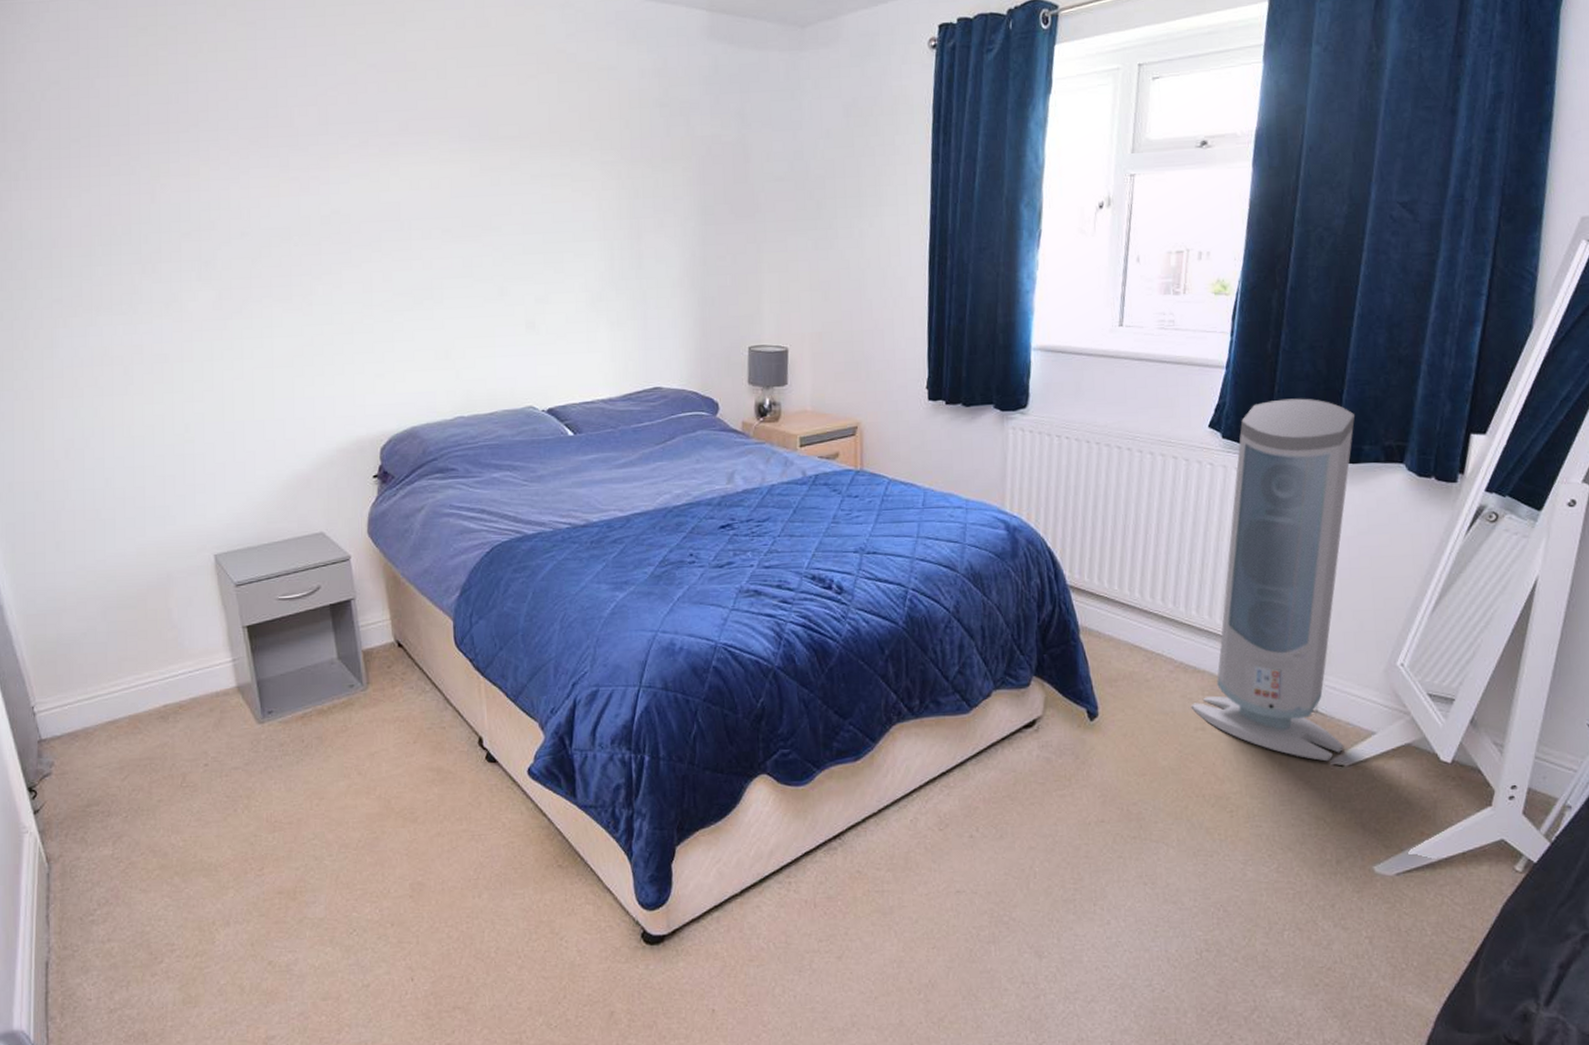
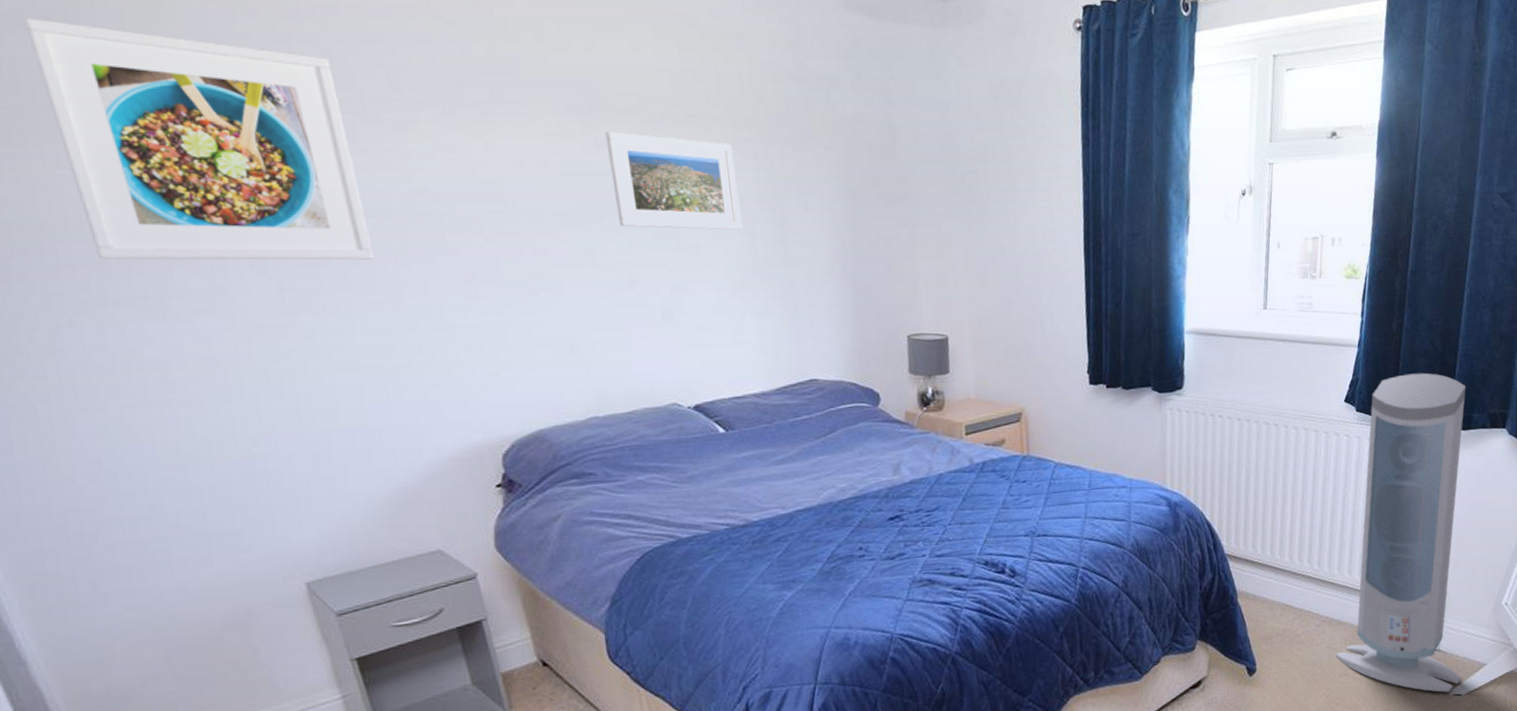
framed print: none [60,77,294,273] -> present [24,18,375,260]
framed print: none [489,156,602,246] -> present [605,131,743,230]

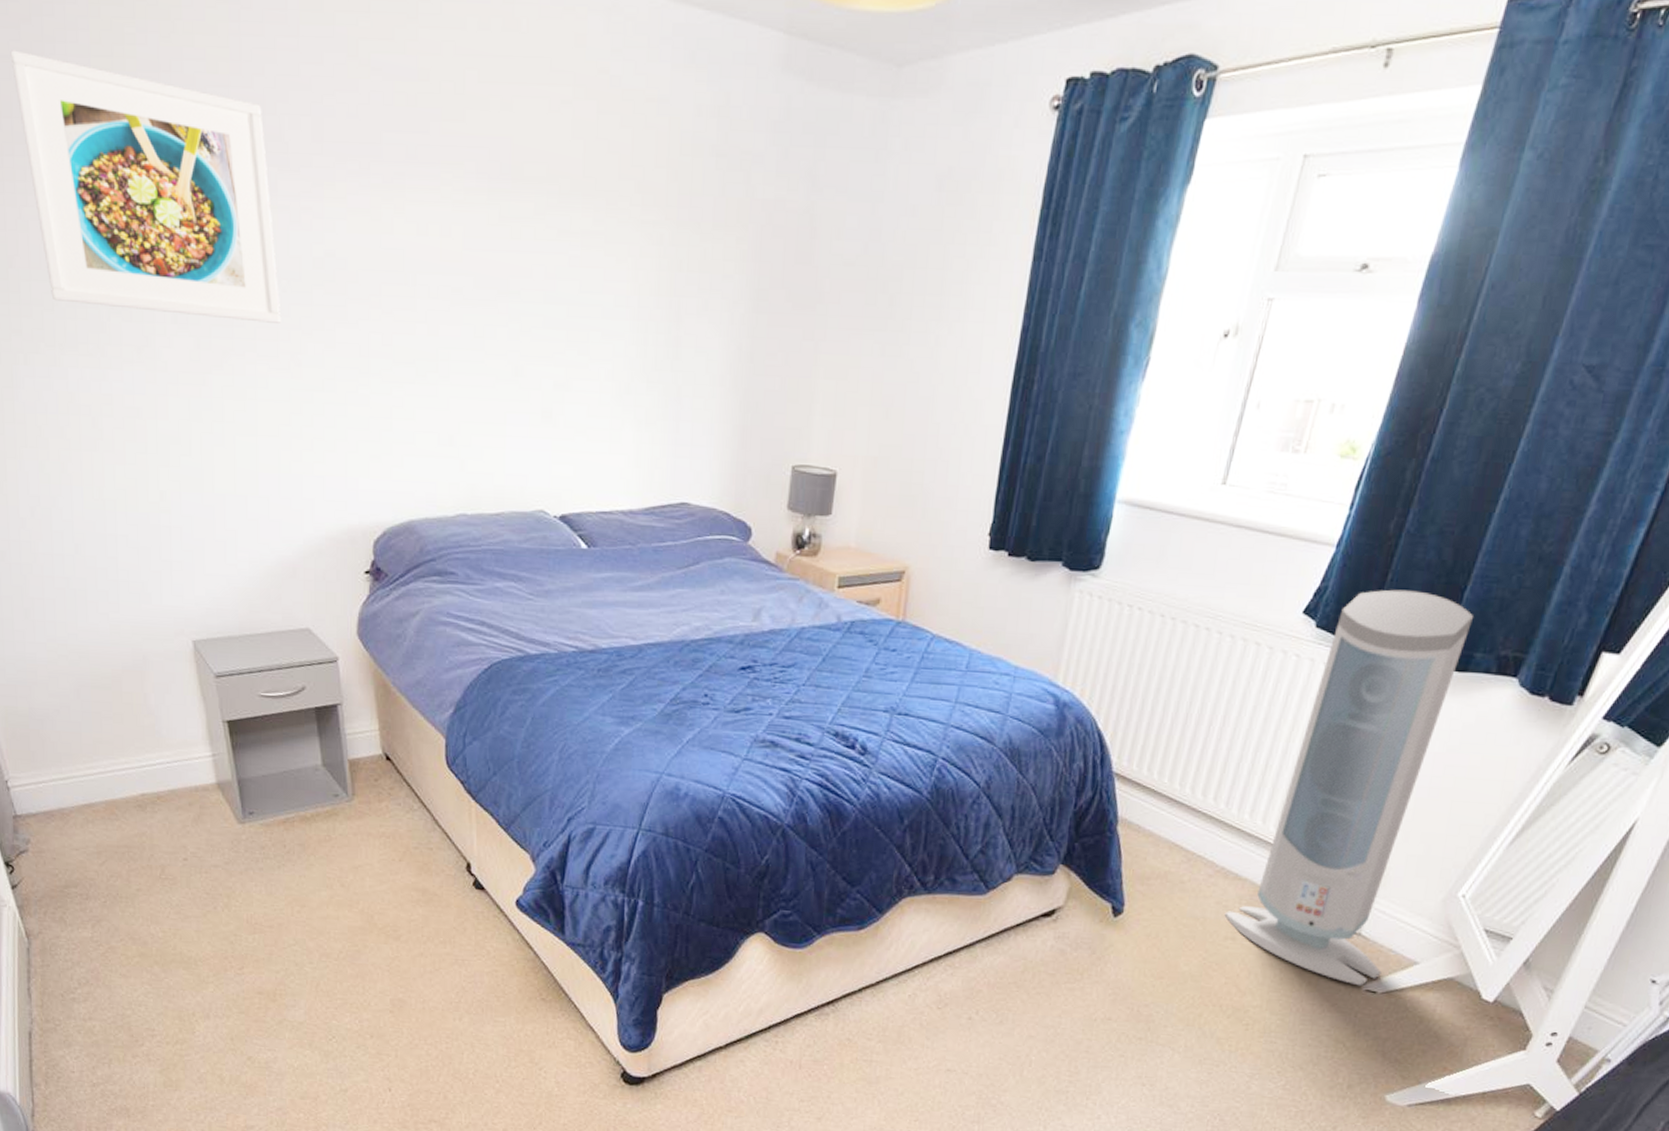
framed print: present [605,131,743,230] -> none [510,202,638,326]

